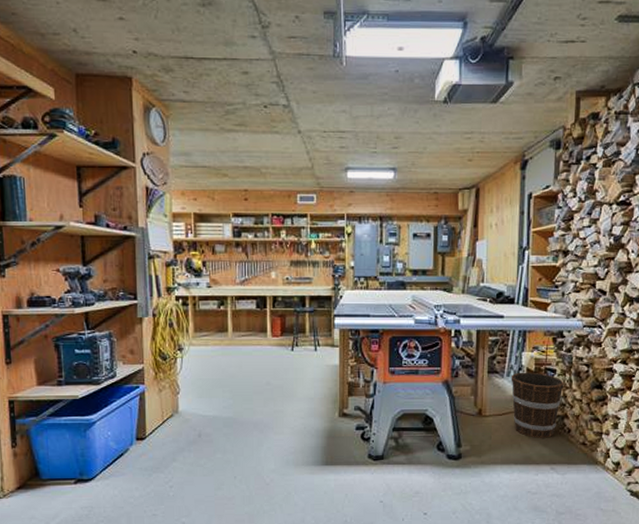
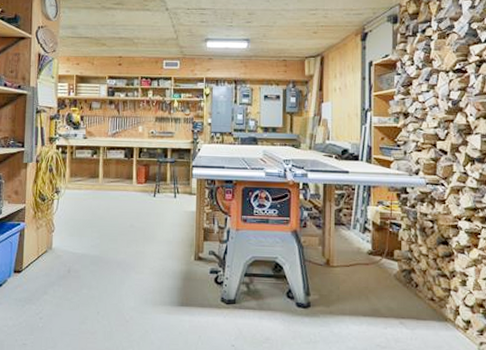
bucket: present [511,372,564,438] -> none [357,225,410,292]

